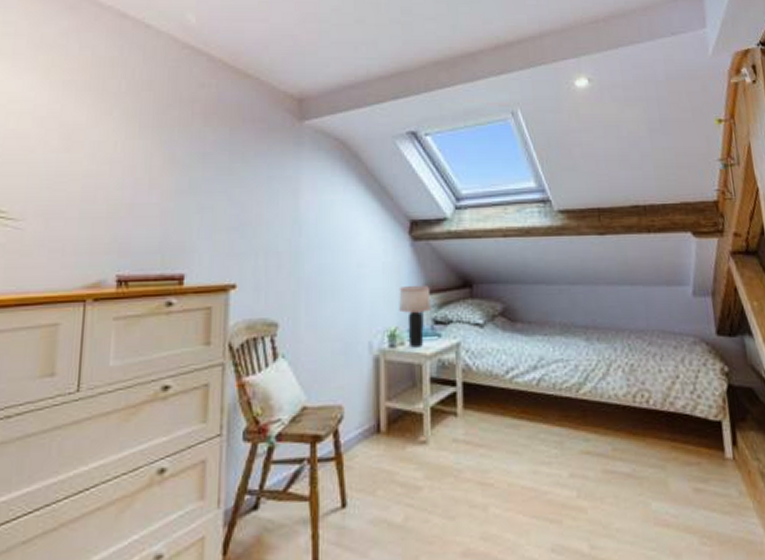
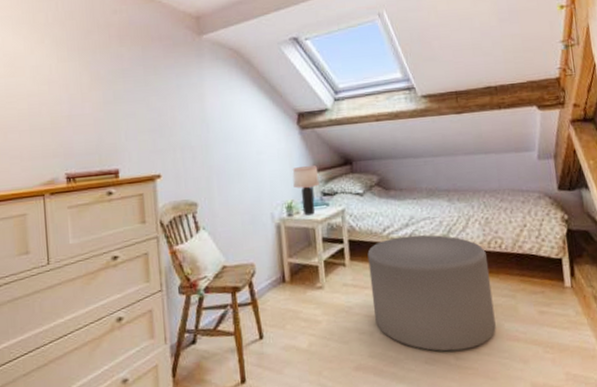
pouf: none [485,381,641,537] -> present [367,235,496,352]

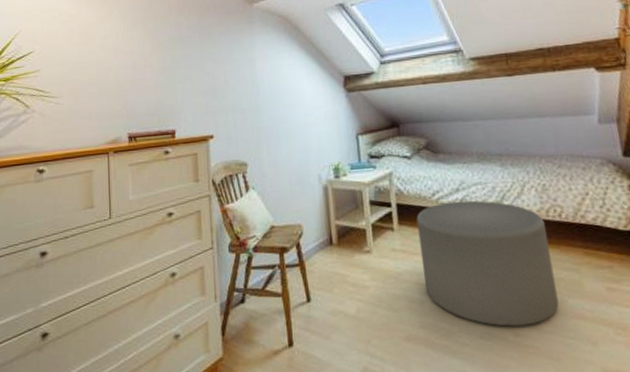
table lamp: present [292,165,320,216] -> none [339,128,366,178]

